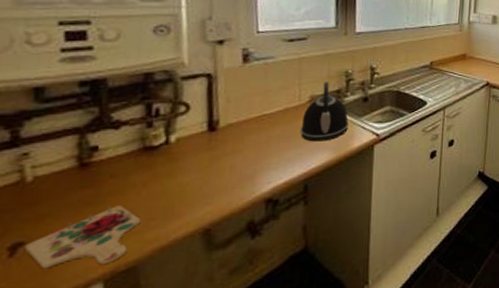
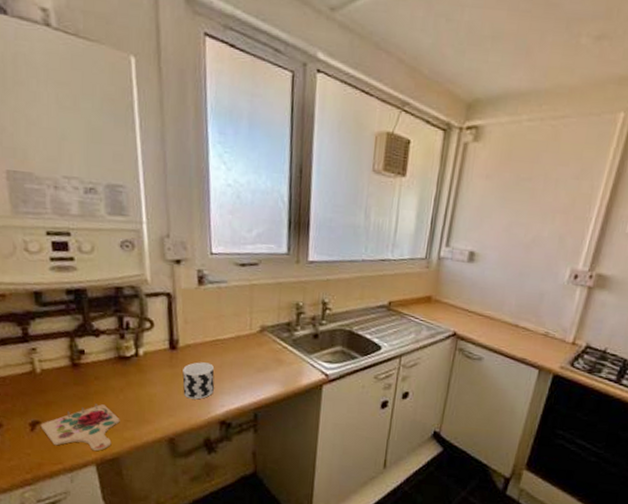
cup: none [222,140,260,181] -> present [182,362,215,400]
kettle: present [301,82,348,142] -> none [251,312,298,374]

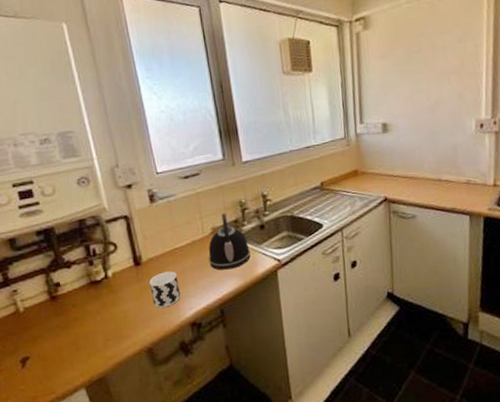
cutting board: present [40,403,120,452] -> none [30,329,101,377]
kettle: none [251,312,298,374] -> present [208,213,251,270]

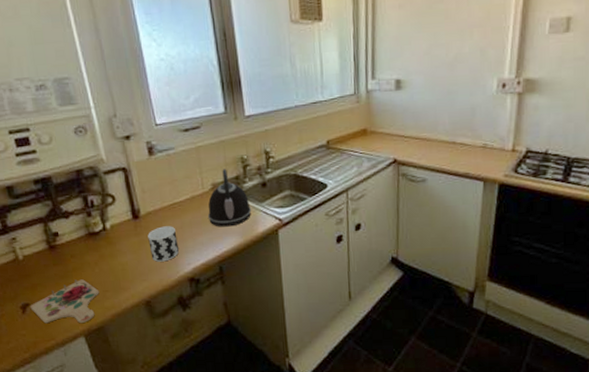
cutting board: none [30,329,101,377] -> present [30,279,100,324]

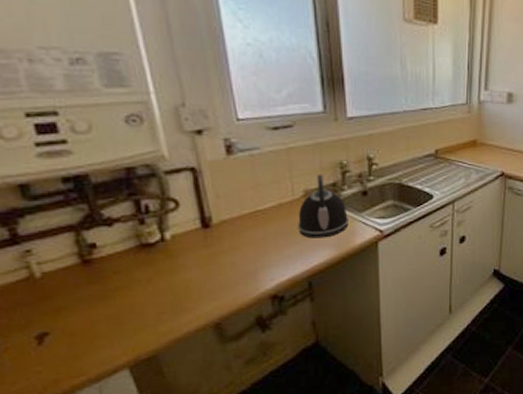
cutting board: present [30,279,100,324] -> none [50,300,153,356]
cup: present [148,226,179,262] -> none [221,237,260,278]

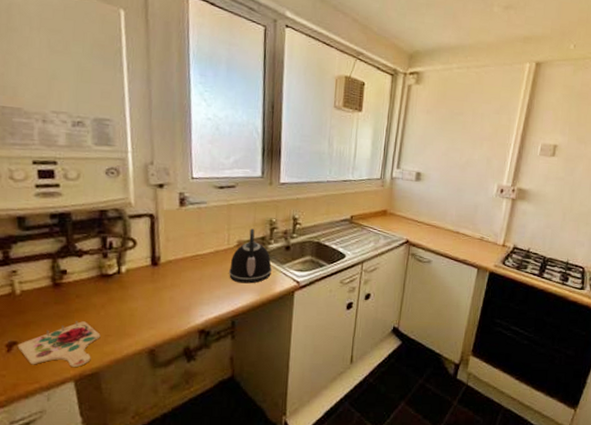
cutting board: none [50,300,153,356] -> present [17,321,101,368]

